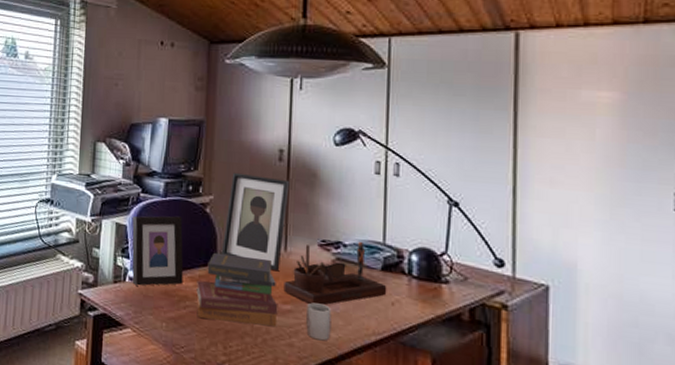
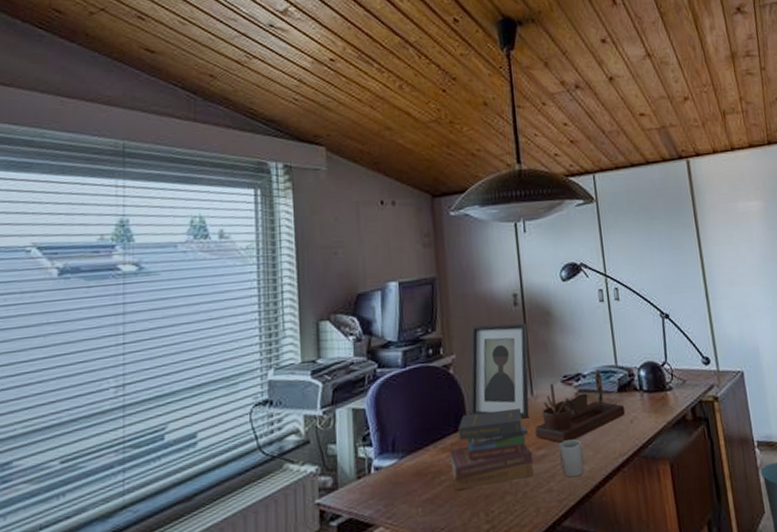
picture frame: present [132,215,184,286] -> none [371,384,435,475]

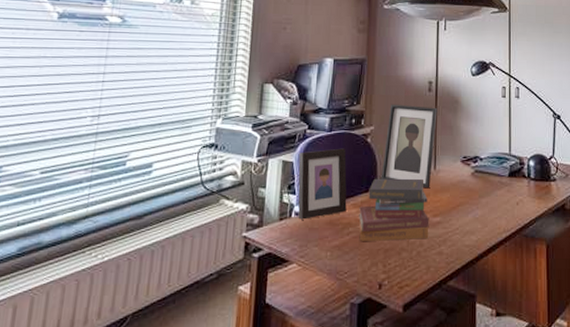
picture frame: none [371,384,435,475] -> present [298,148,347,220]
desk organizer: present [535,369,626,443] -> none [434,155,513,213]
mug: present [559,439,584,478] -> none [452,212,472,245]

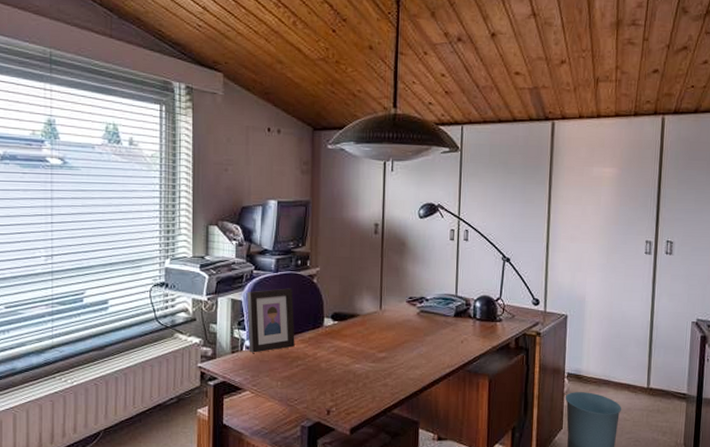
books: present [359,178,430,241] -> none [307,316,375,373]
picture frame: present [382,104,438,189] -> none [328,246,384,327]

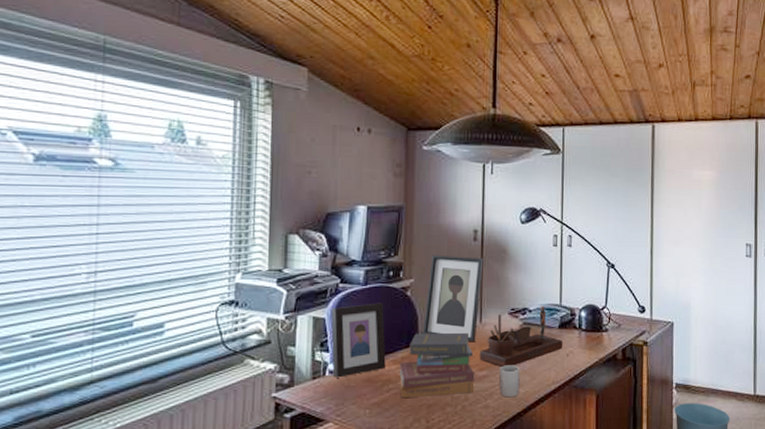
books: none [307,316,375,373] -> present [399,332,475,397]
picture frame: none [328,246,384,327] -> present [423,254,483,342]
desk organizer: none [379,296,458,350] -> present [479,306,563,367]
mug: none [397,348,417,378] -> present [499,365,520,398]

